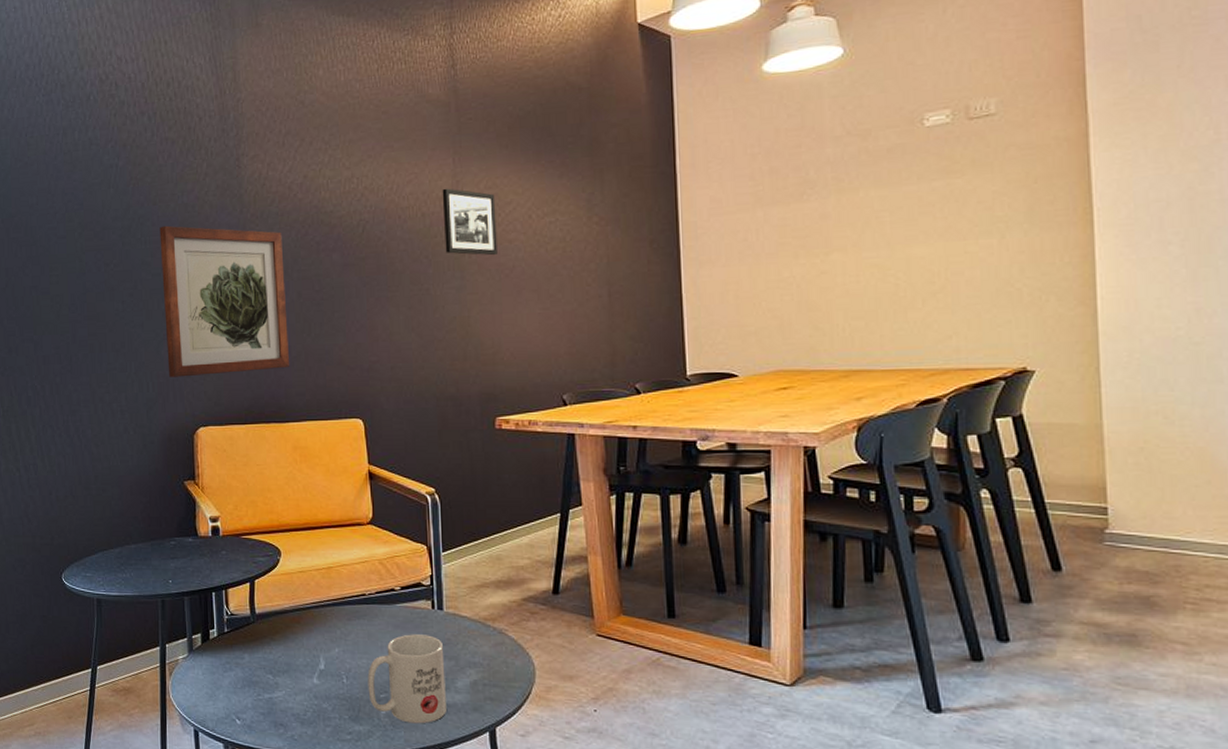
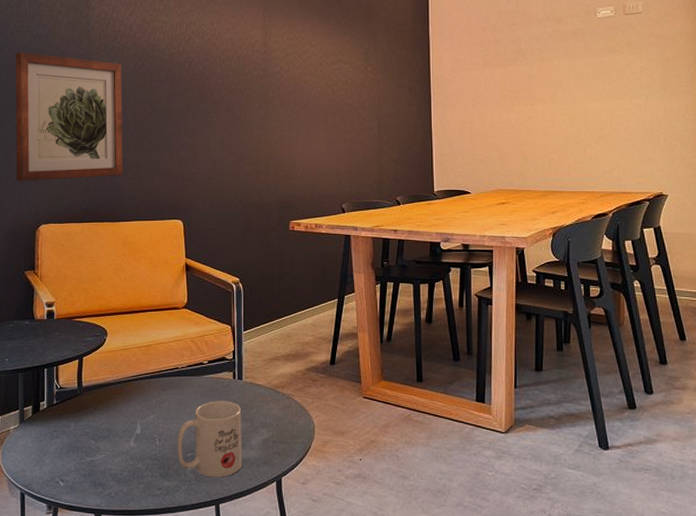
picture frame: present [442,188,497,256] -> none [254,37,295,92]

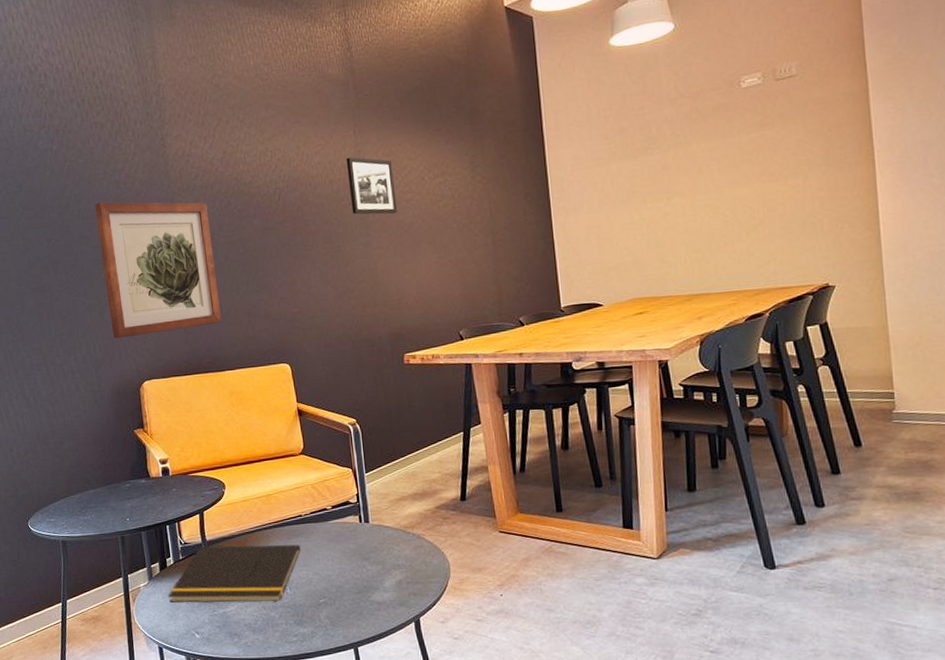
notepad: none [37,393,174,452] -> present [168,544,301,603]
mug: present [177,401,242,478] -> none [308,545,377,622]
picture frame: none [254,37,295,92] -> present [346,157,397,215]

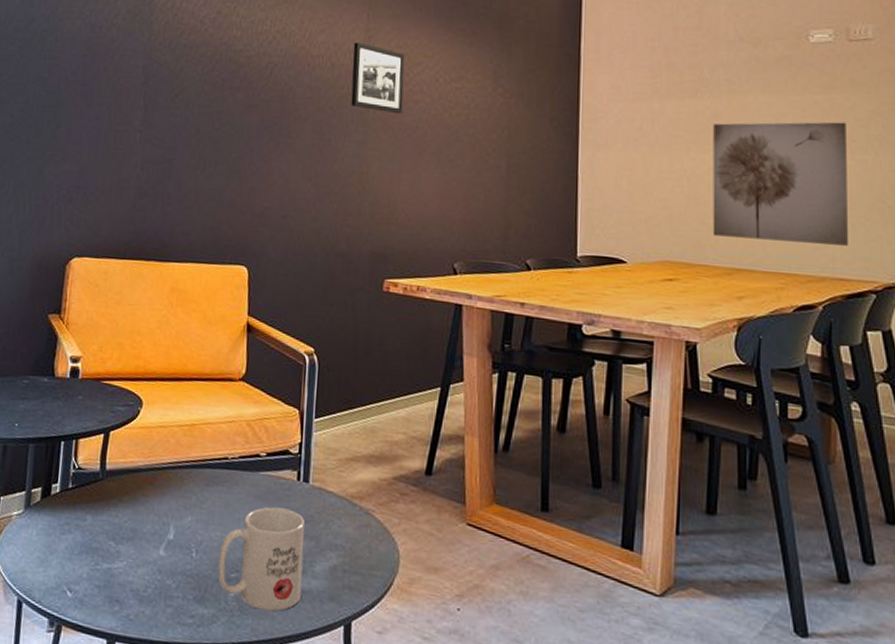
wall art: present [95,202,223,339] -> none [49,43,188,205]
notepad: present [168,544,301,603] -> none [44,476,220,566]
mug: none [308,545,377,622] -> present [218,507,305,612]
wall art: none [664,153,787,270] -> present [712,121,848,246]

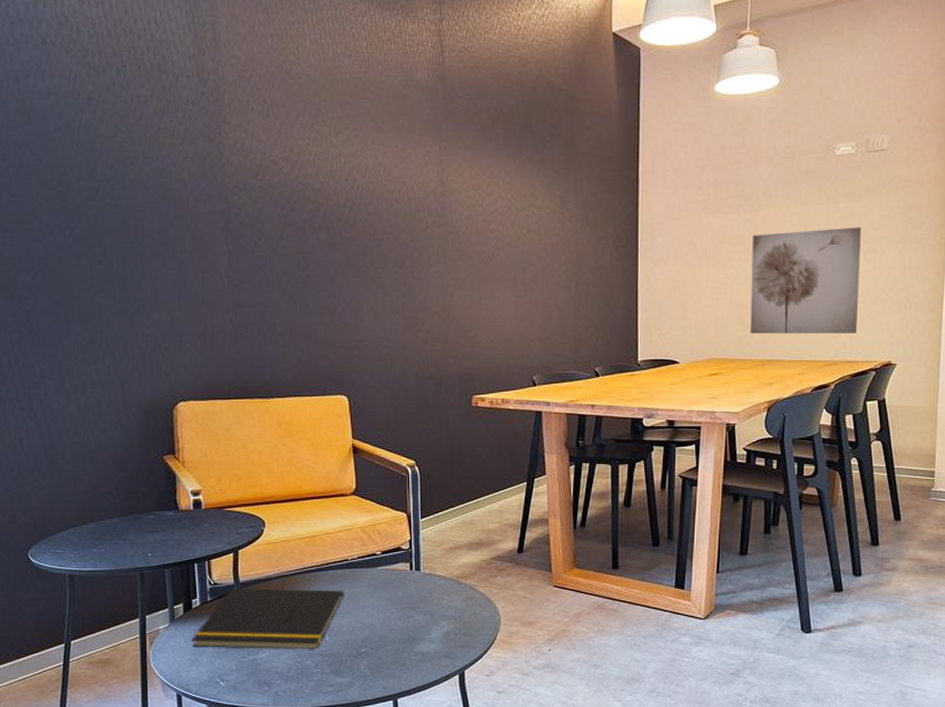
notepad: none [44,476,220,566] -> present [191,588,344,649]
mug: present [218,507,305,612] -> none [349,593,421,672]
picture frame: present [351,42,405,114] -> none [428,175,479,244]

